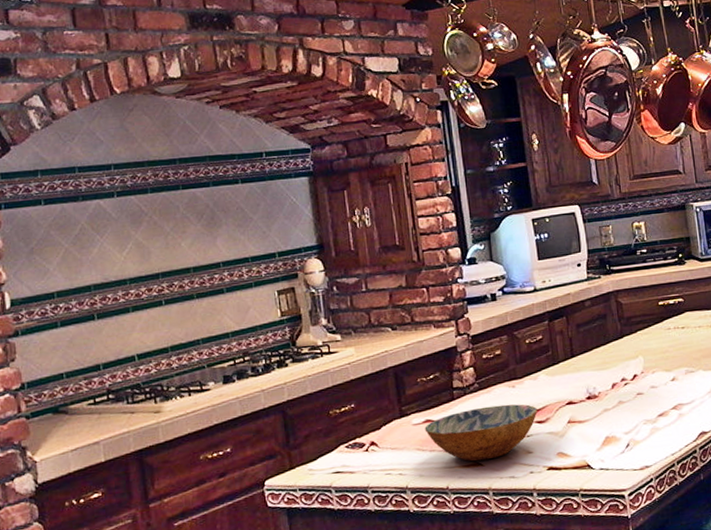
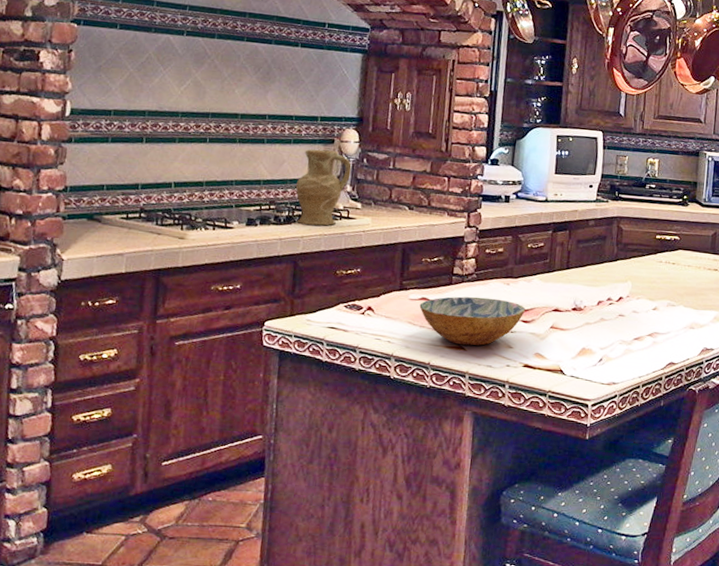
vase: none [266,285,323,371] -> present [295,149,352,226]

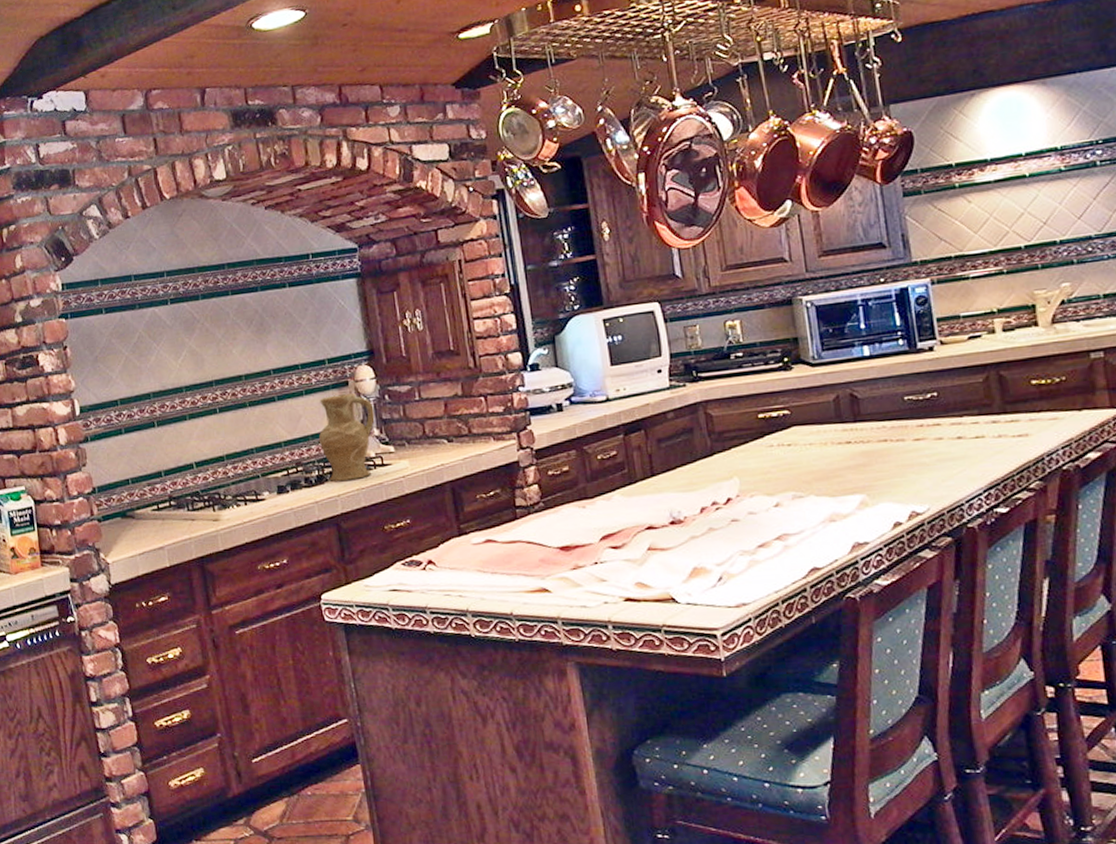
bowl: present [419,296,525,346] -> none [485,526,612,587]

